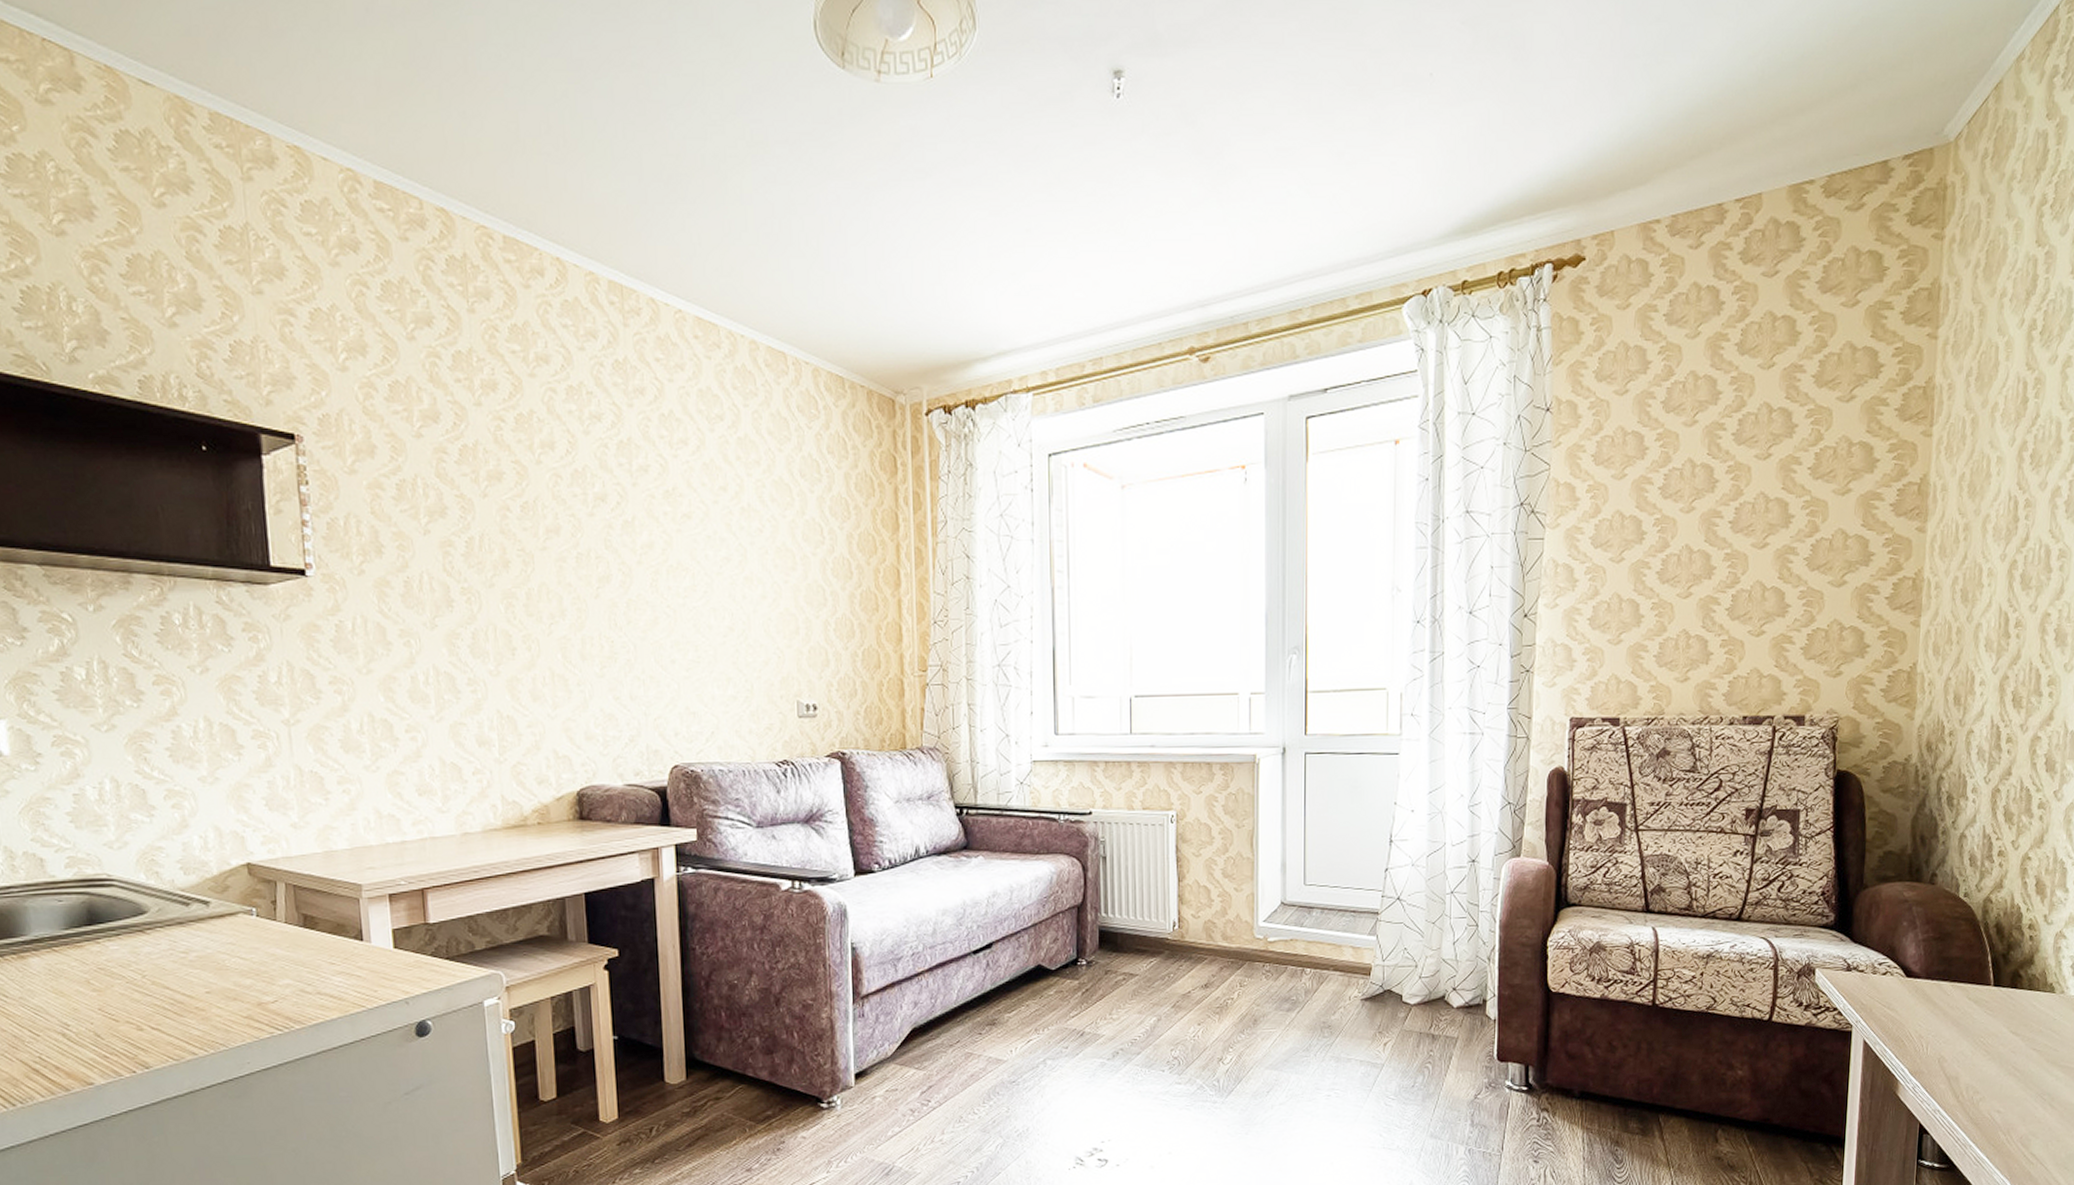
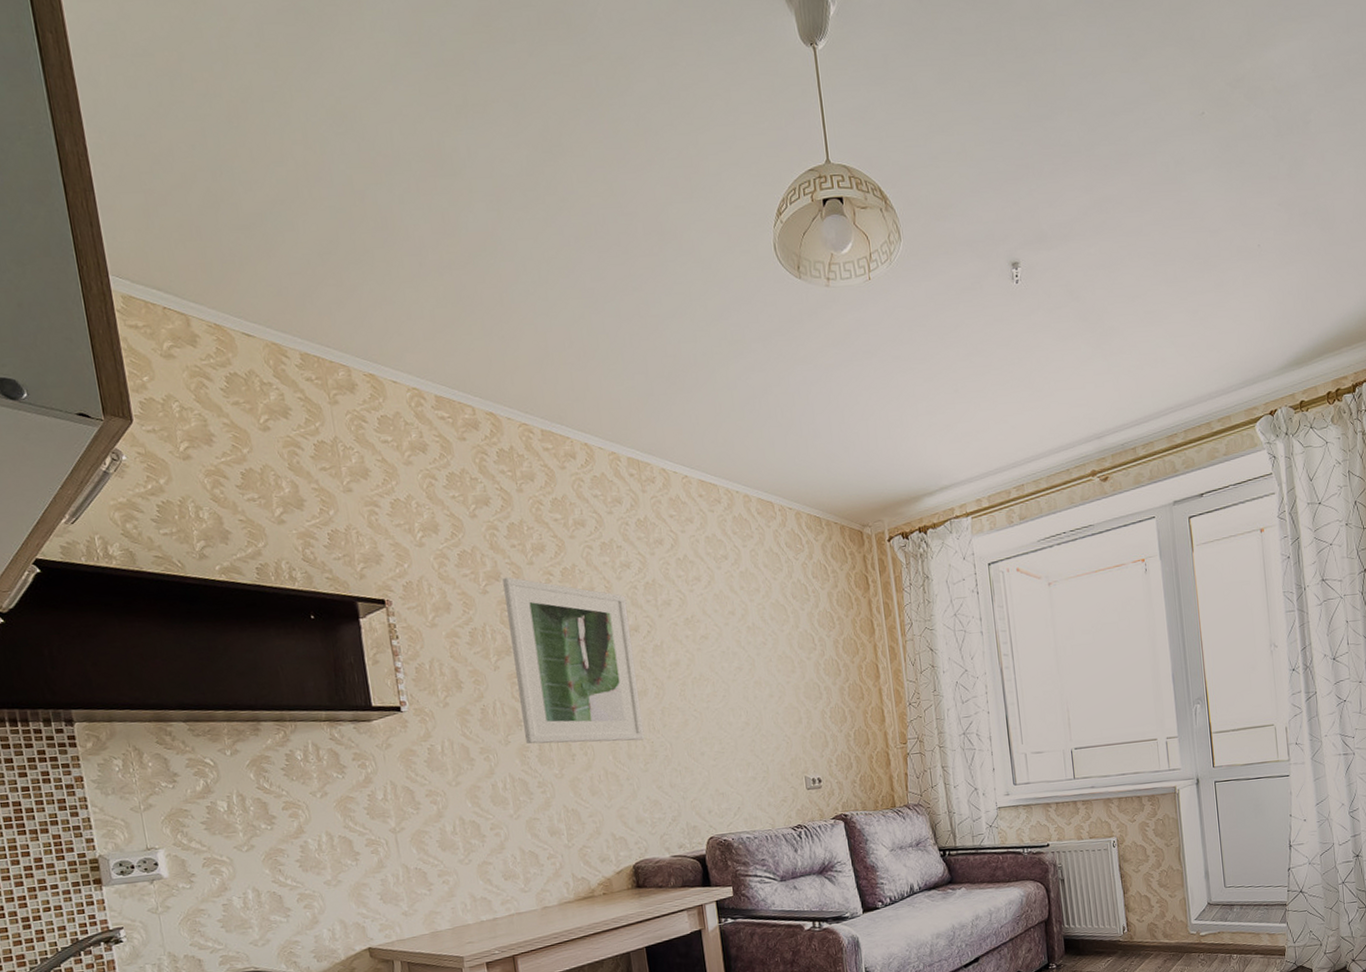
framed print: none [442,419,604,638] -> present [503,577,645,744]

